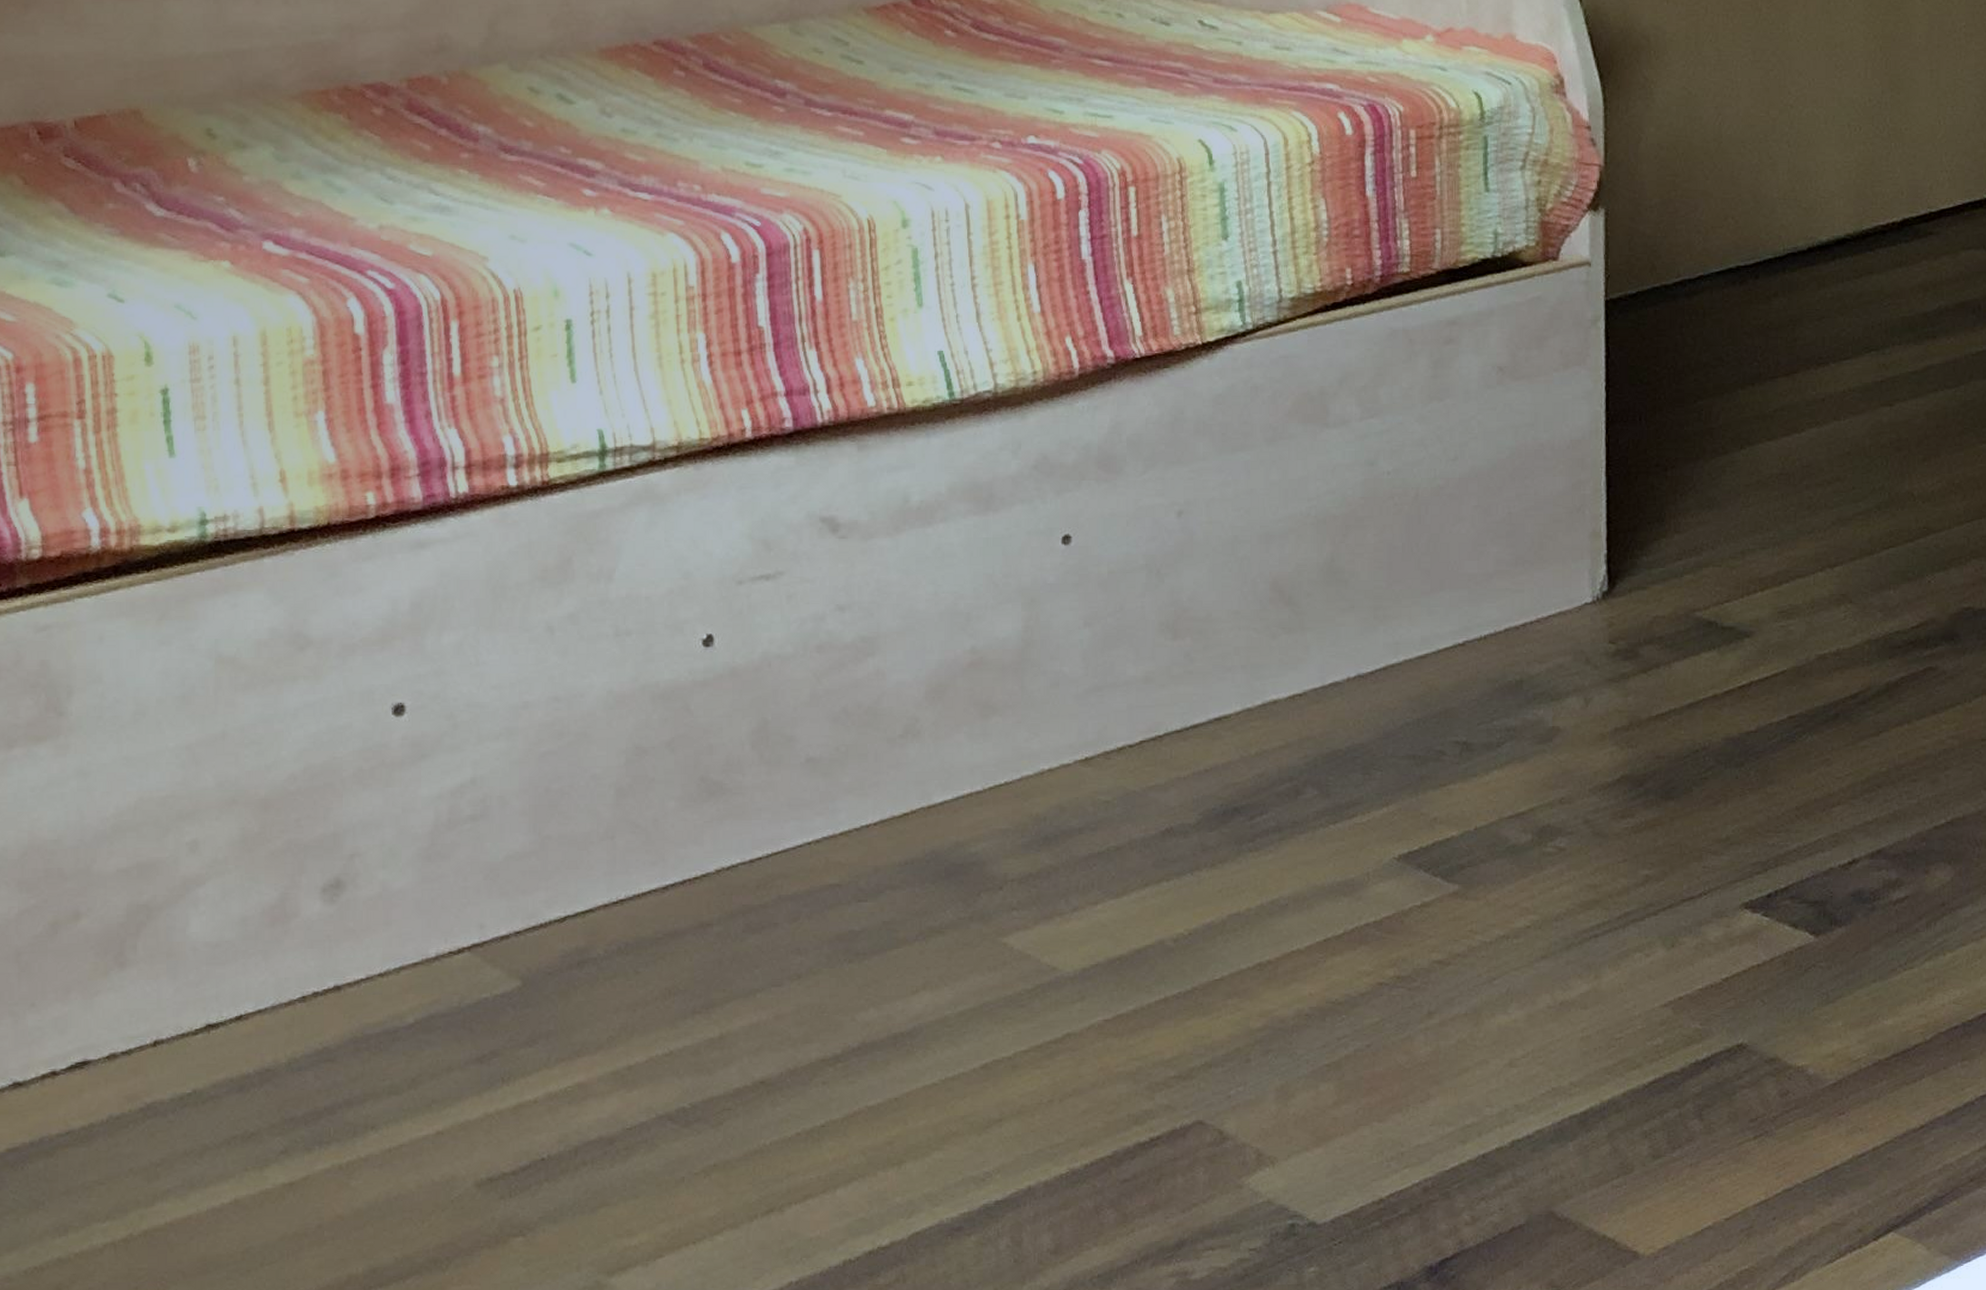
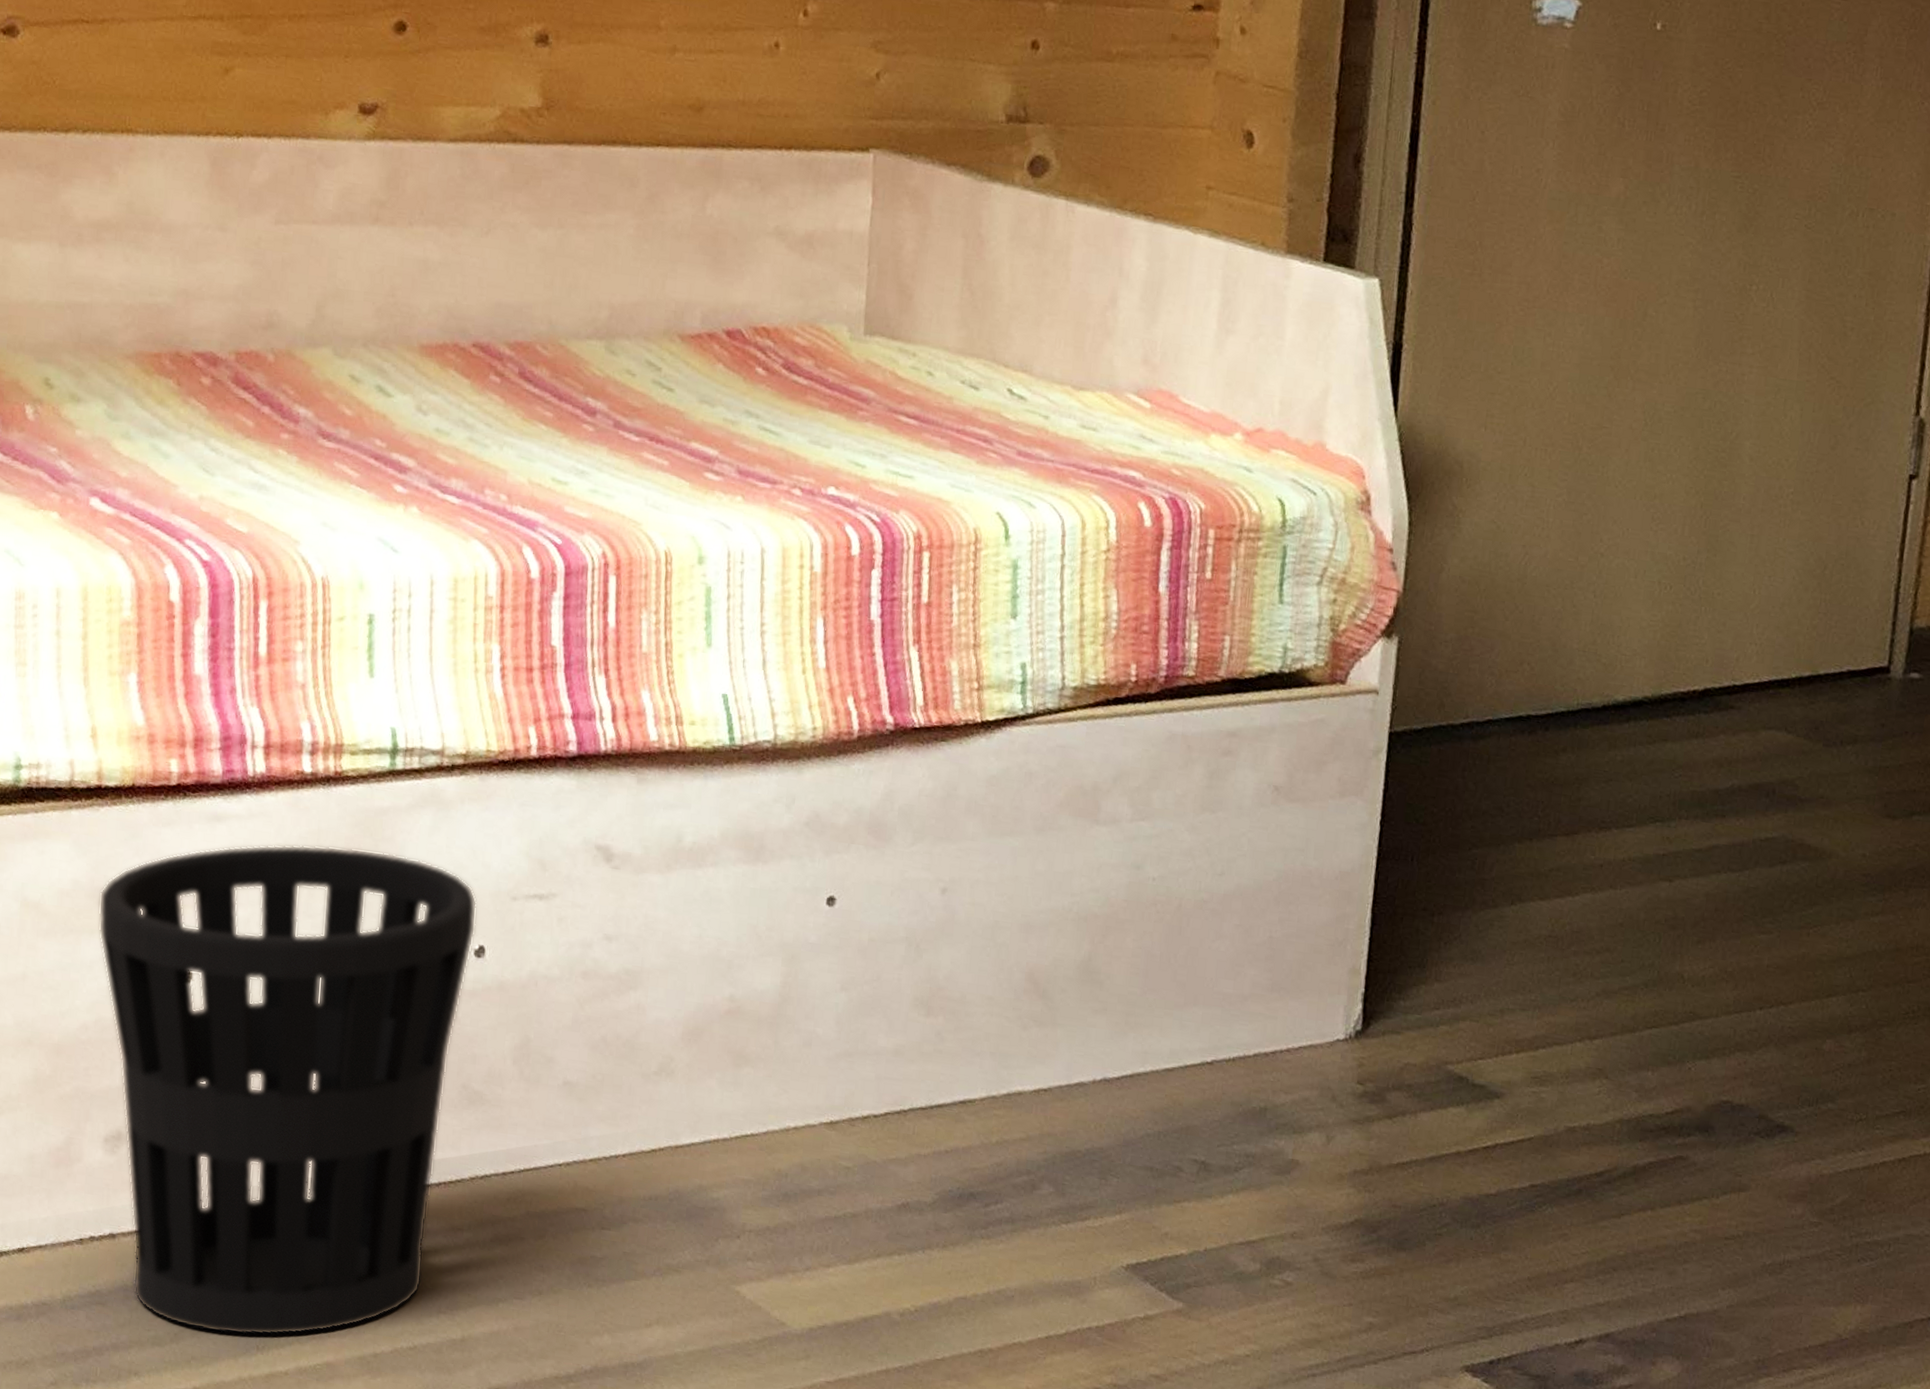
wastebasket: none [299,555,702,1071] -> present [98,844,477,1336]

